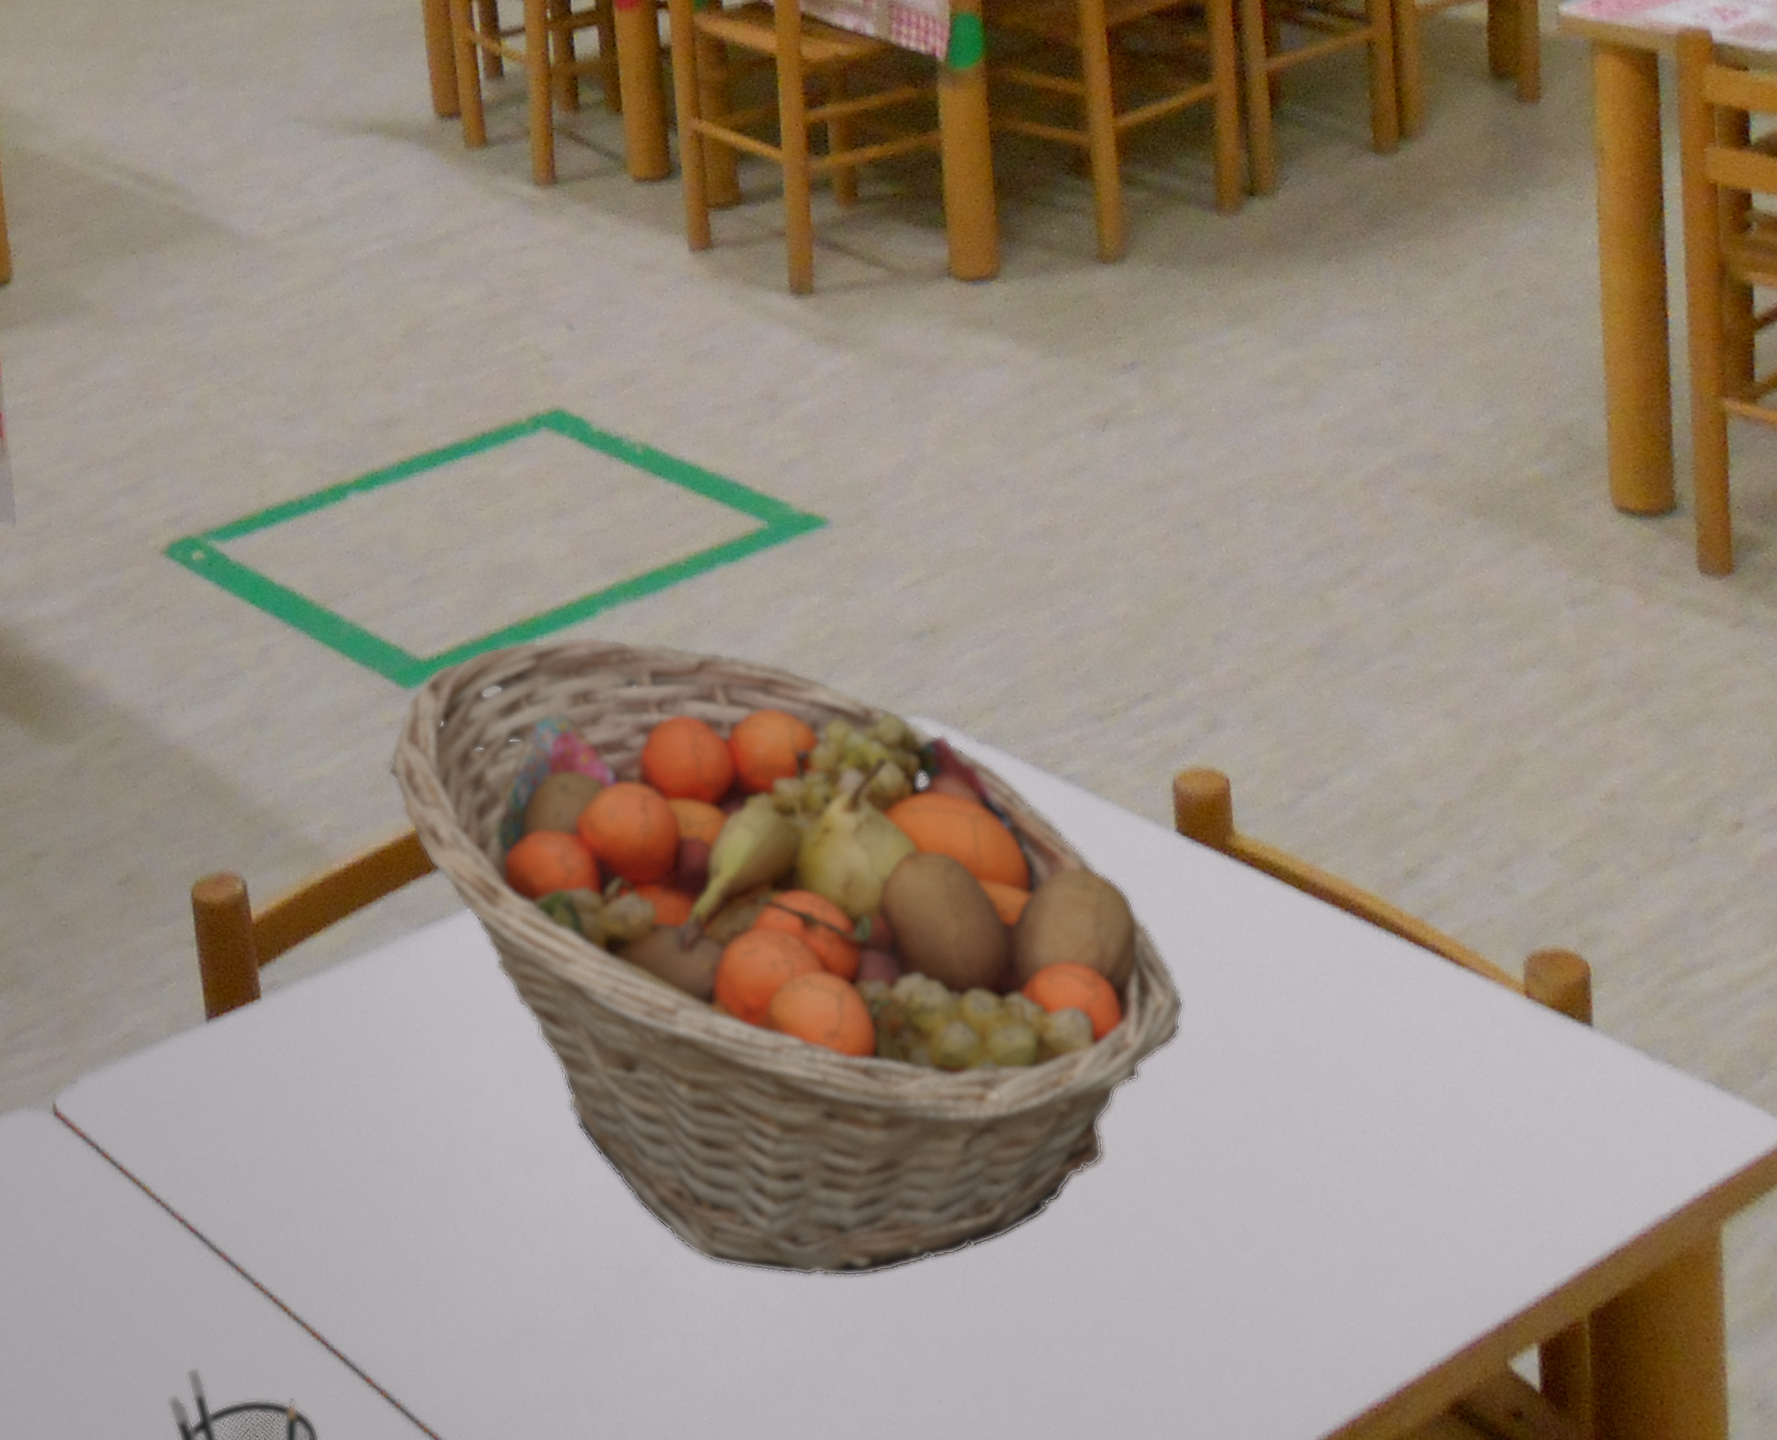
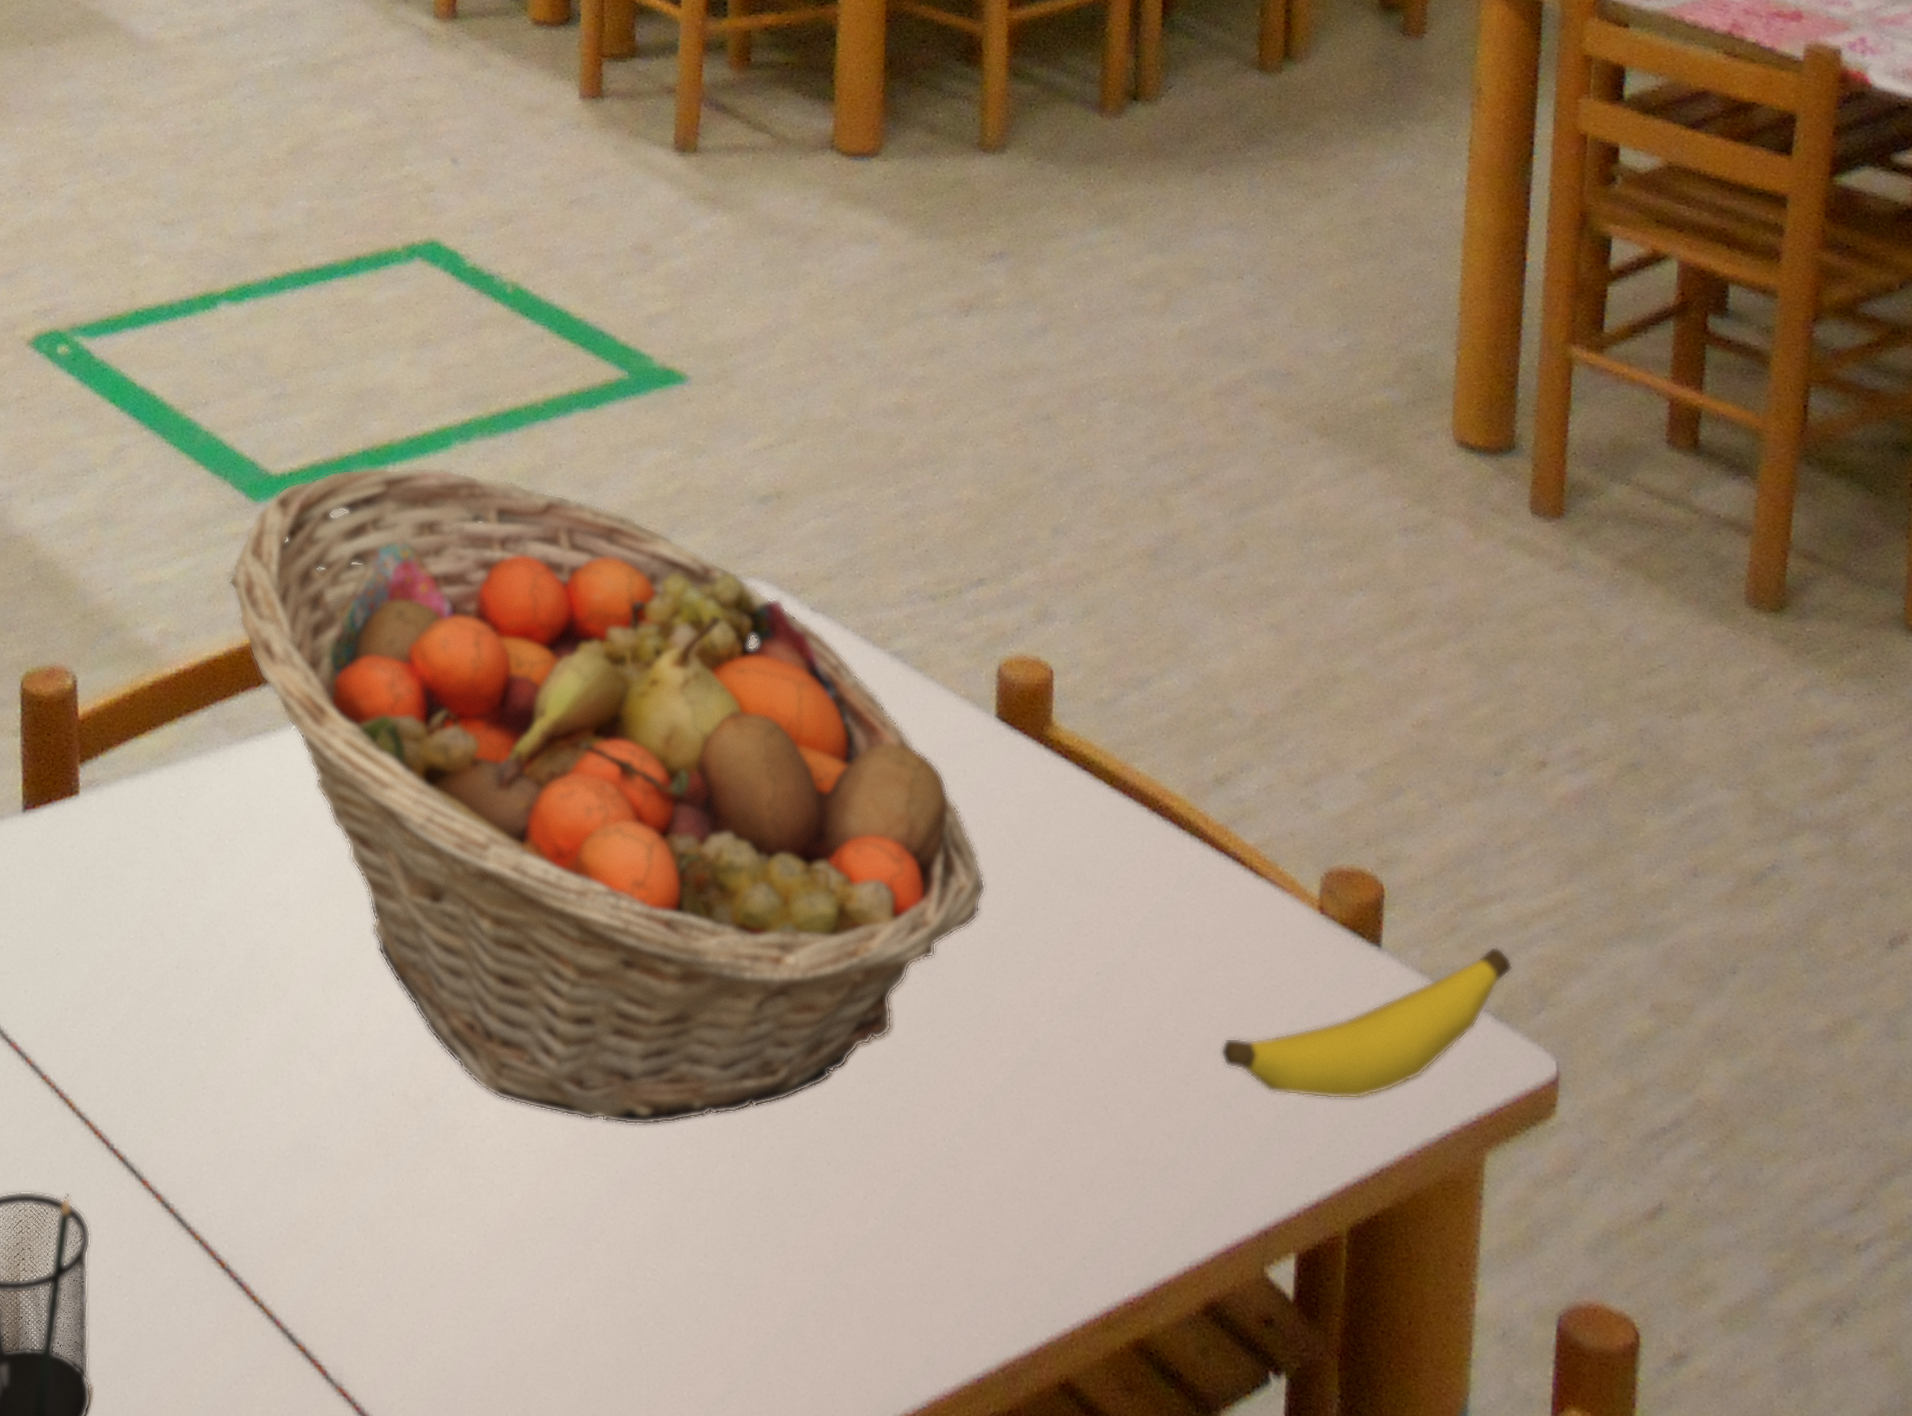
banana: none [1439,1014,1730,1185] -> present [1220,946,1513,1100]

